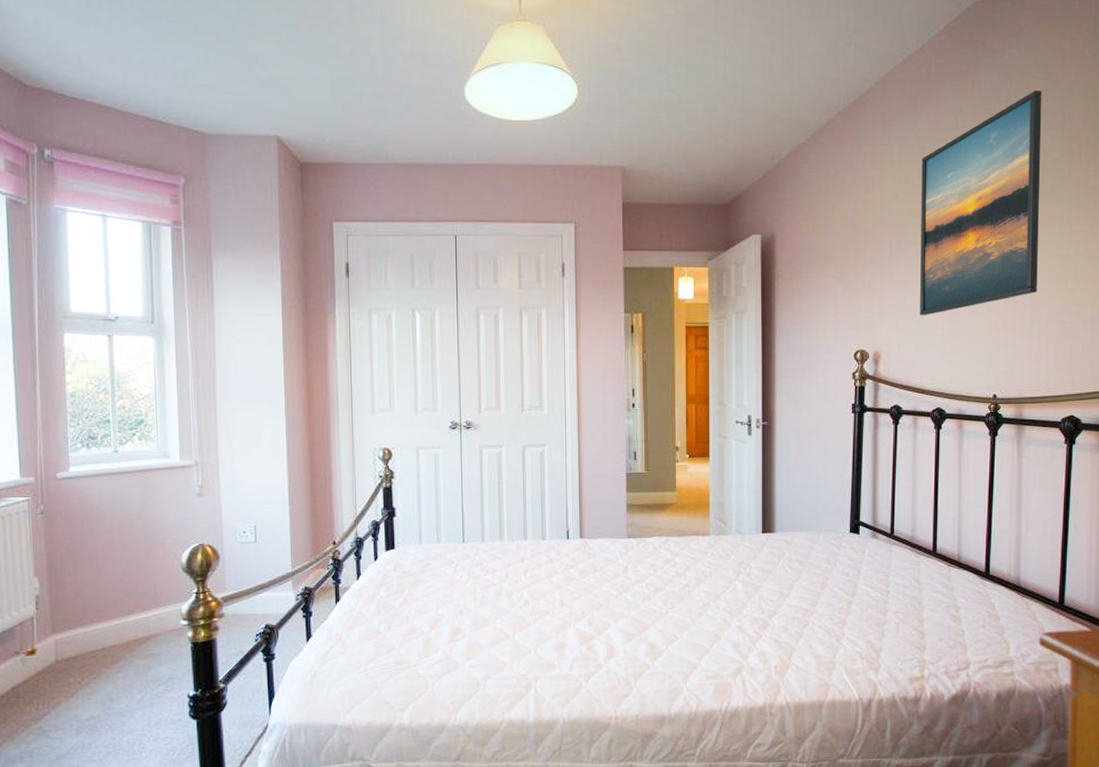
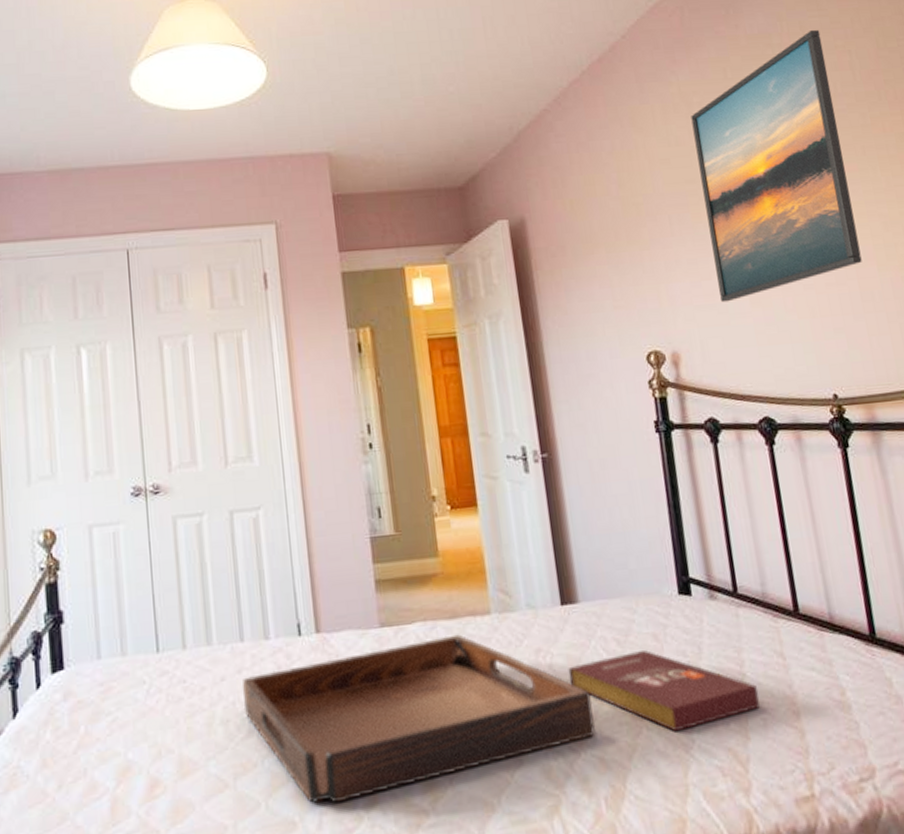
serving tray: none [523,547,776,655] -> present [243,634,596,804]
book: none [761,570,897,627] -> present [568,650,761,732]

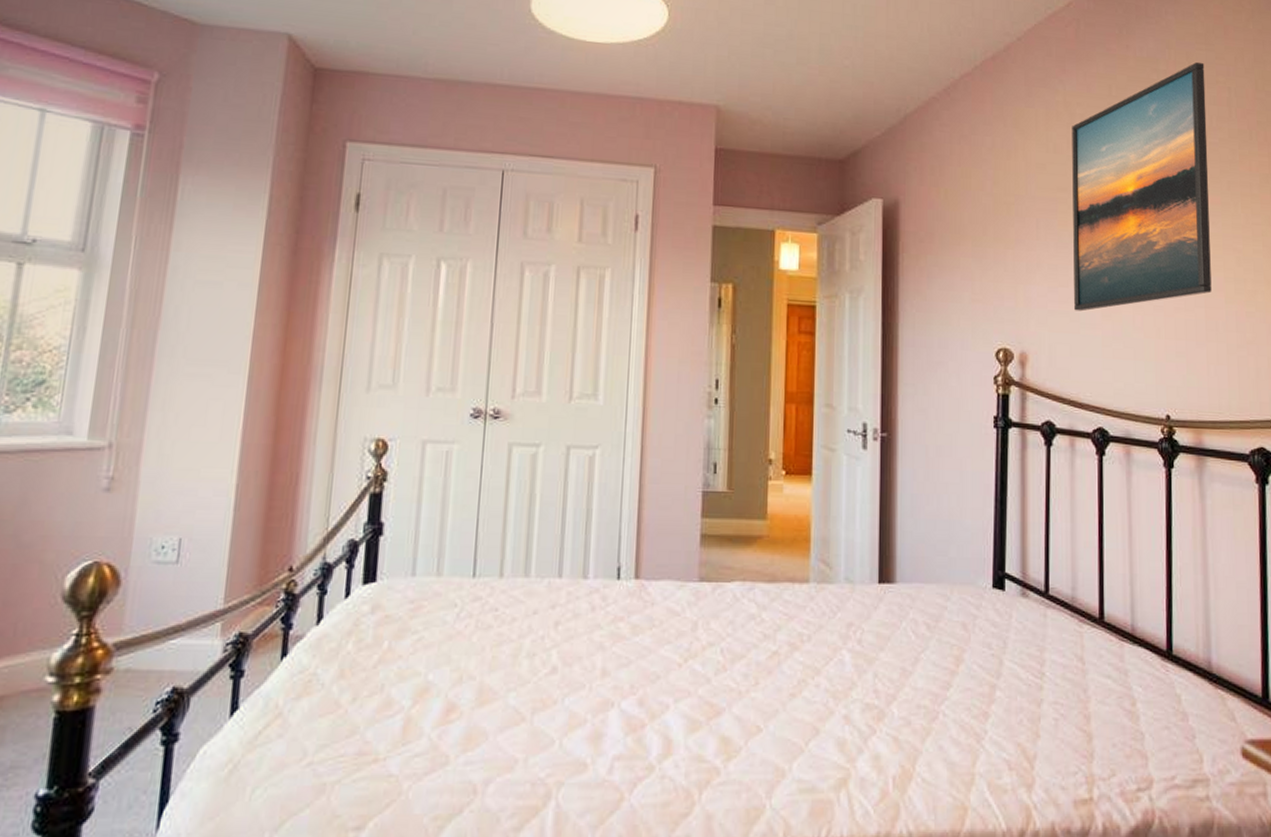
serving tray: present [243,634,596,804] -> none [552,598,895,750]
book: present [568,650,761,732] -> none [876,638,1055,721]

